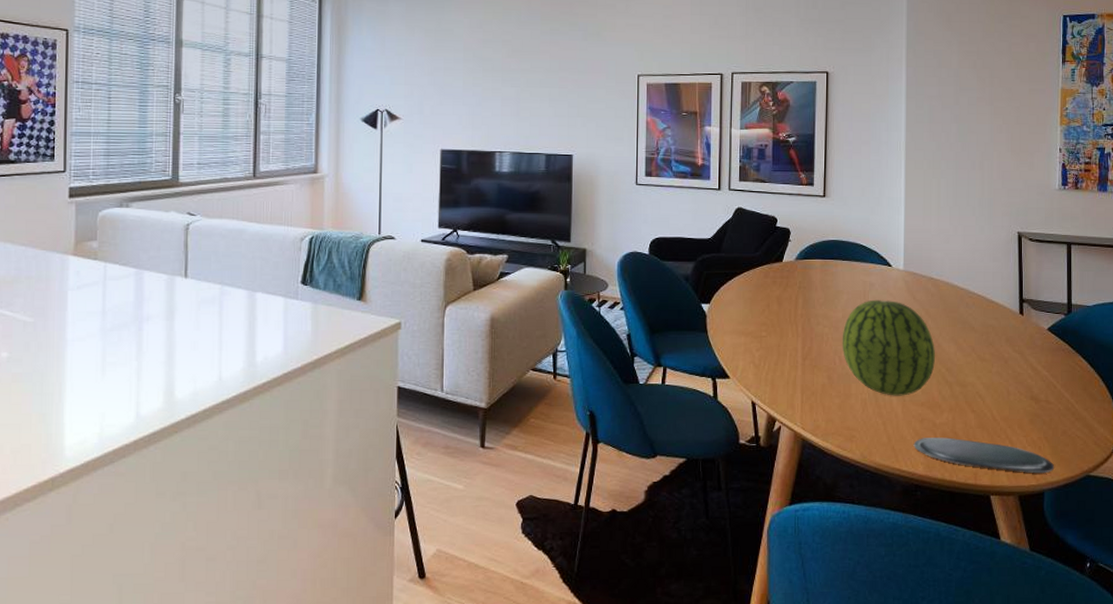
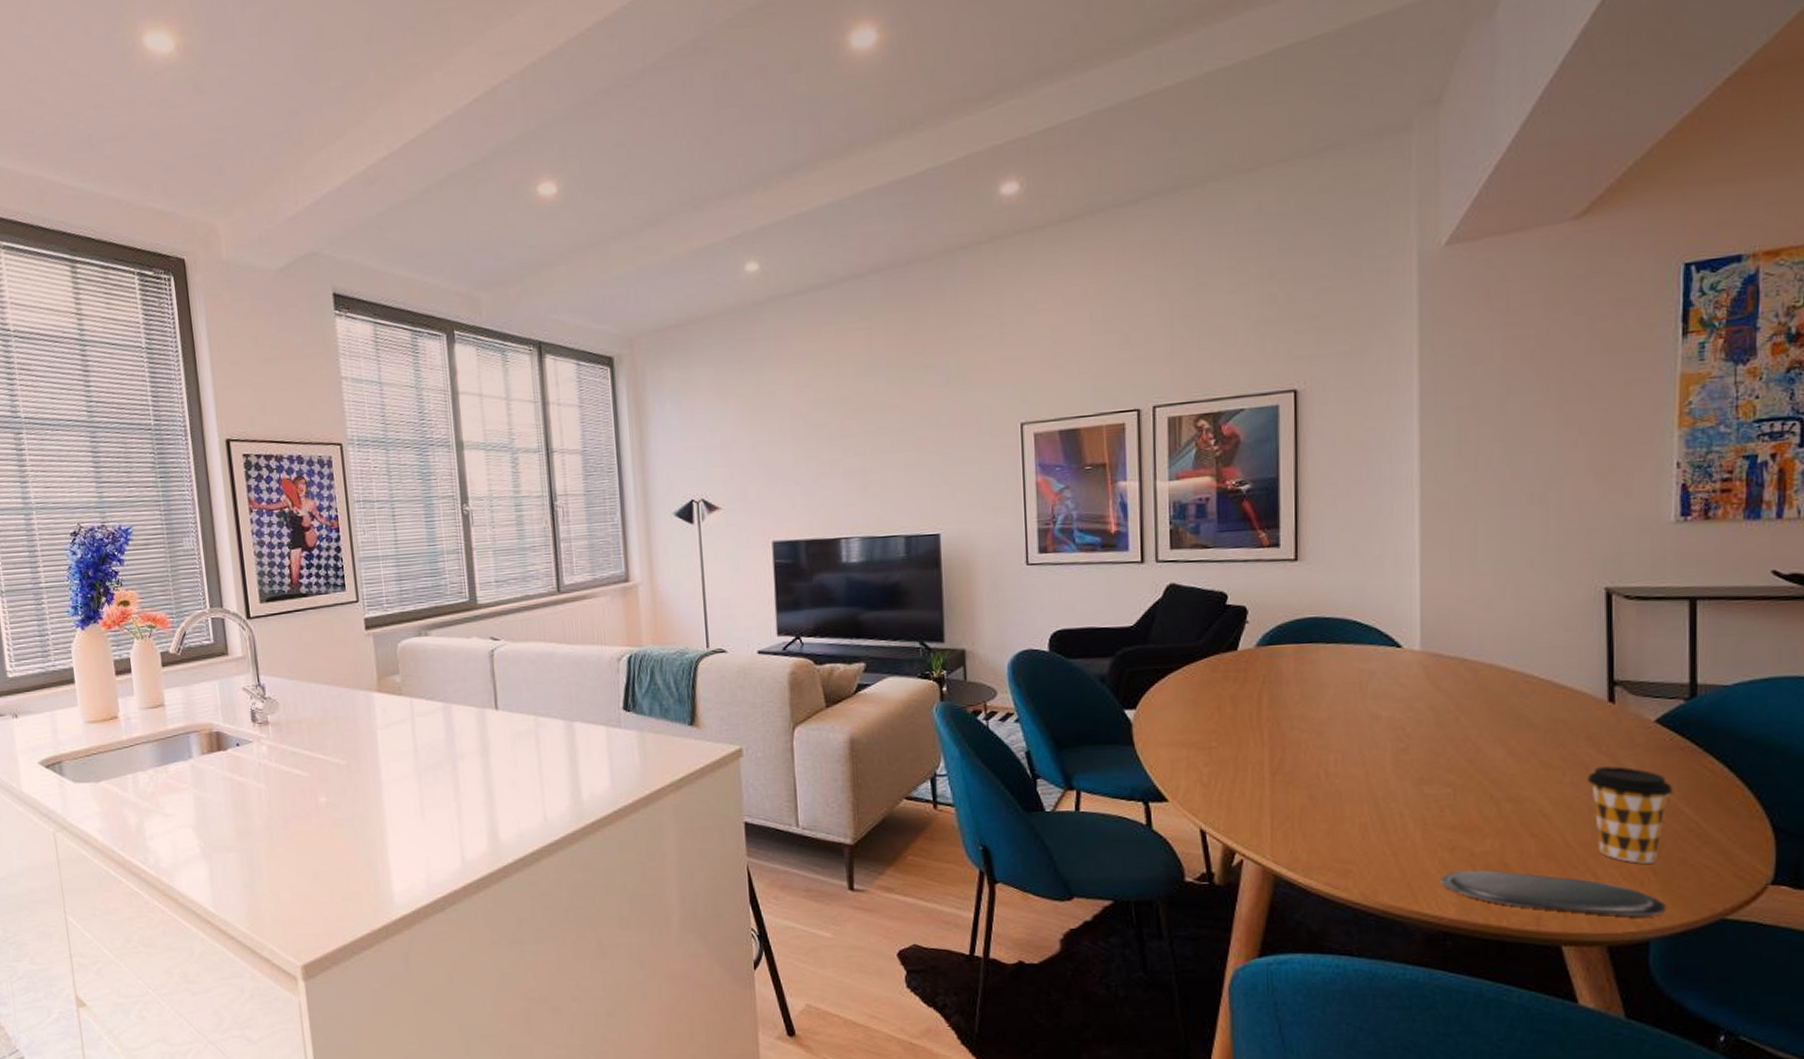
fruit: present [842,299,935,396] -> none [1328,692,1472,818]
coffee cup: none [1007,361,1059,434] -> present [1588,766,1674,864]

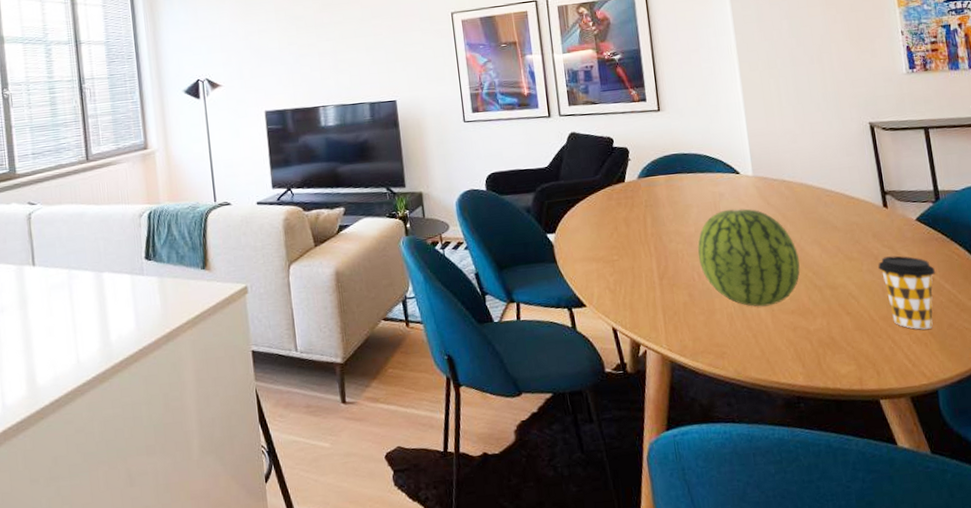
fruit: none [1328,692,1472,818] -> present [697,208,800,307]
oval tray: present [1440,870,1667,917] -> none [789,343,946,372]

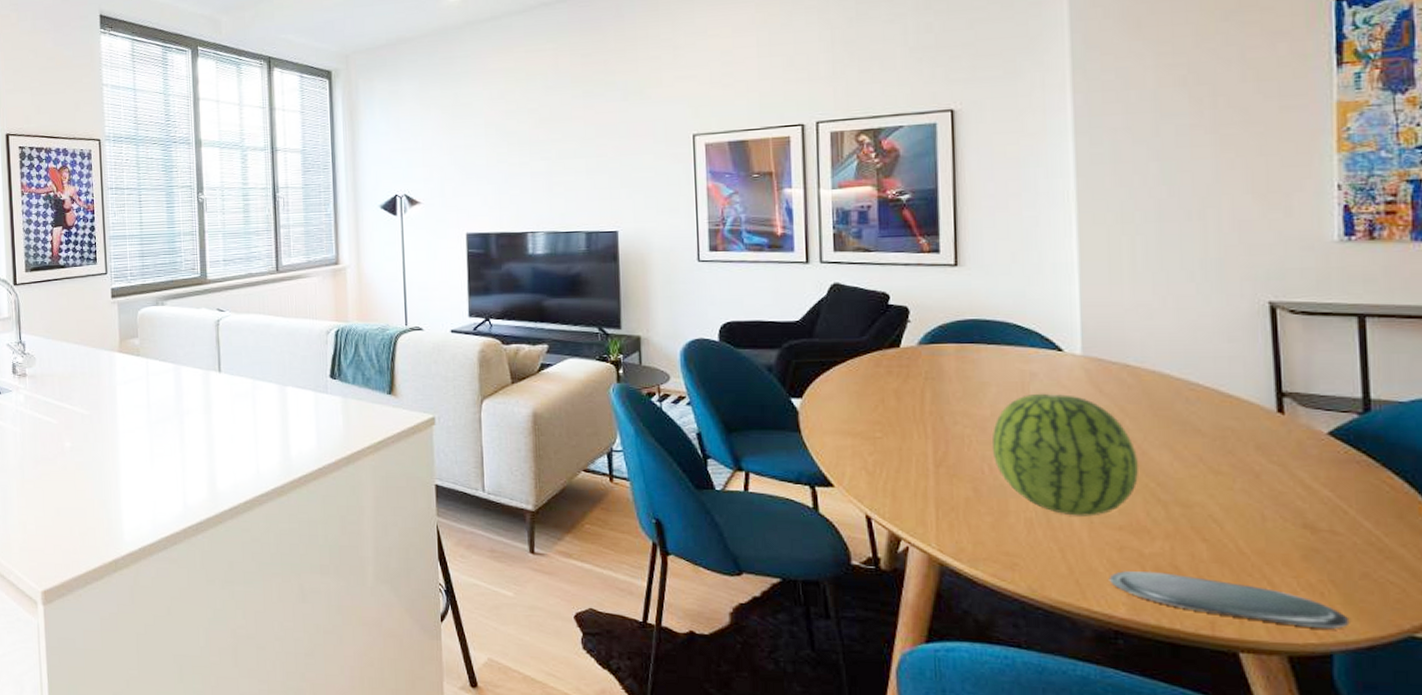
oval tray: none [789,343,946,372] -> present [1109,571,1350,630]
coffee cup: present [878,255,936,330] -> none [1259,476,1352,575]

